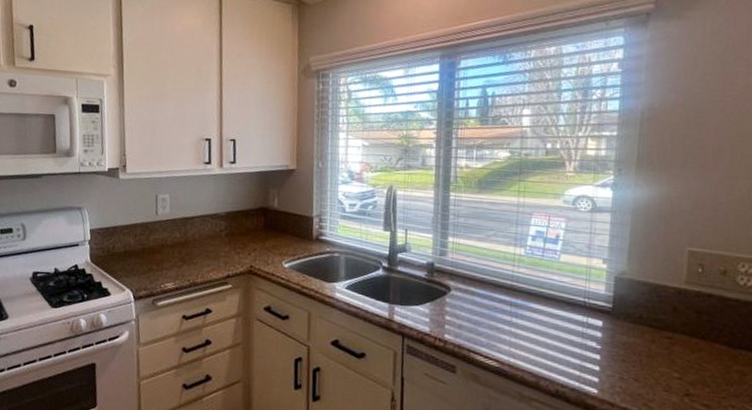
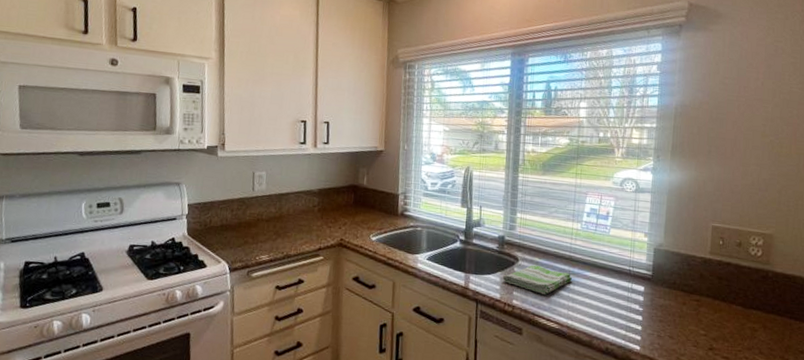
dish towel: none [432,295,514,329] -> present [502,264,572,295]

